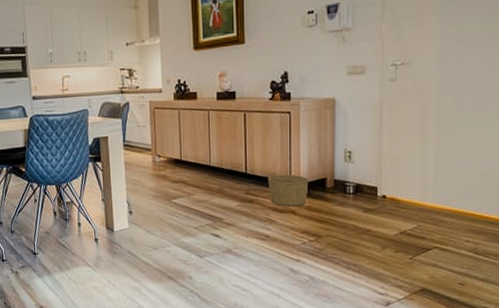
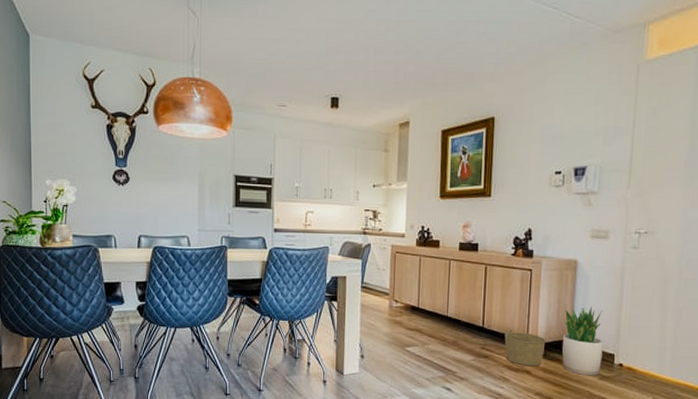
planter: none [324,143,365,210] -> present [562,307,603,376]

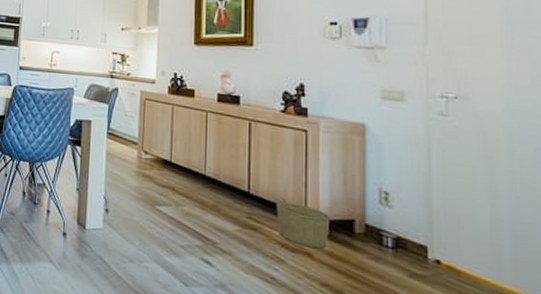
planter: present [562,307,603,376] -> none [351,182,410,271]

